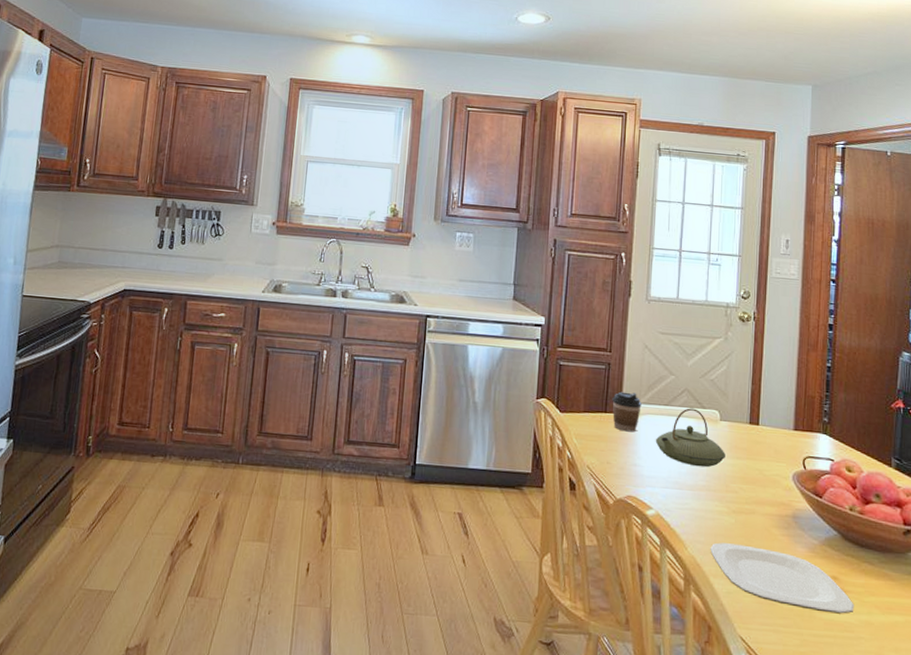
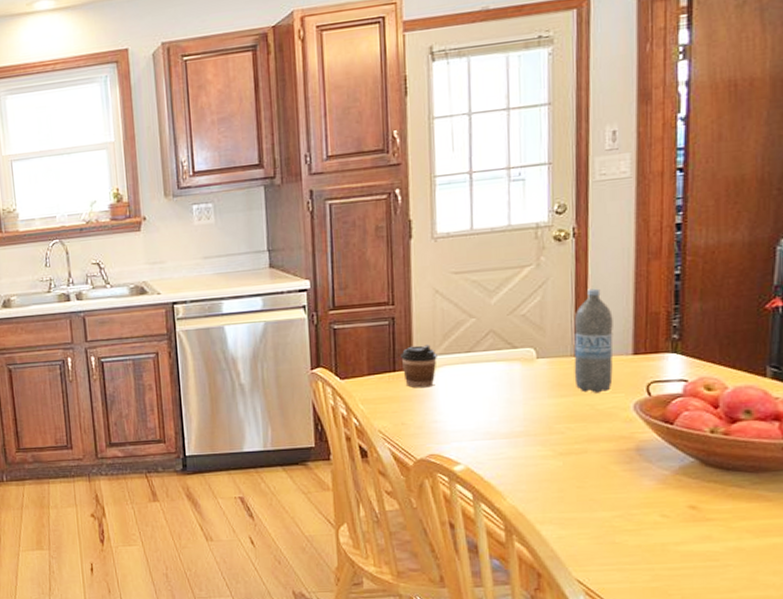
teapot: present [655,408,725,468] -> none [457,350,546,413]
plate: present [710,542,854,614] -> none [534,487,719,545]
water bottle: none [748,366,780,461] -> present [573,288,614,393]

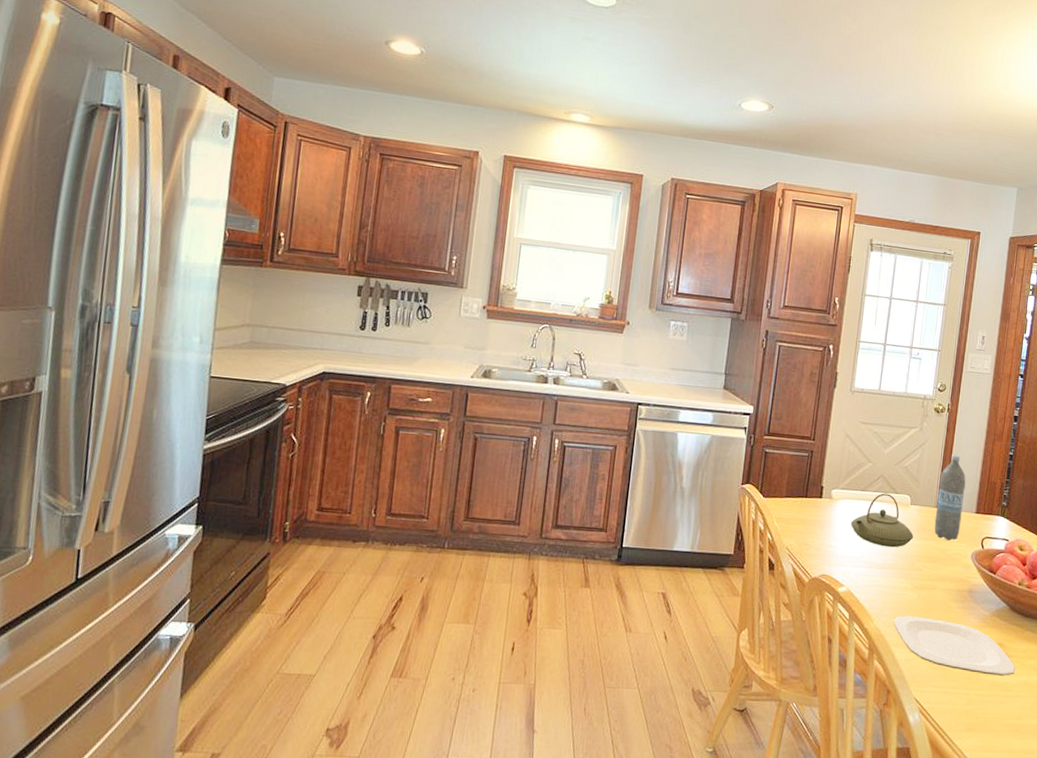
coffee cup: present [401,344,437,388] -> none [812,478,840,516]
teapot: none [457,350,546,413] -> present [850,493,913,548]
plate: none [534,487,719,545] -> present [893,615,1016,676]

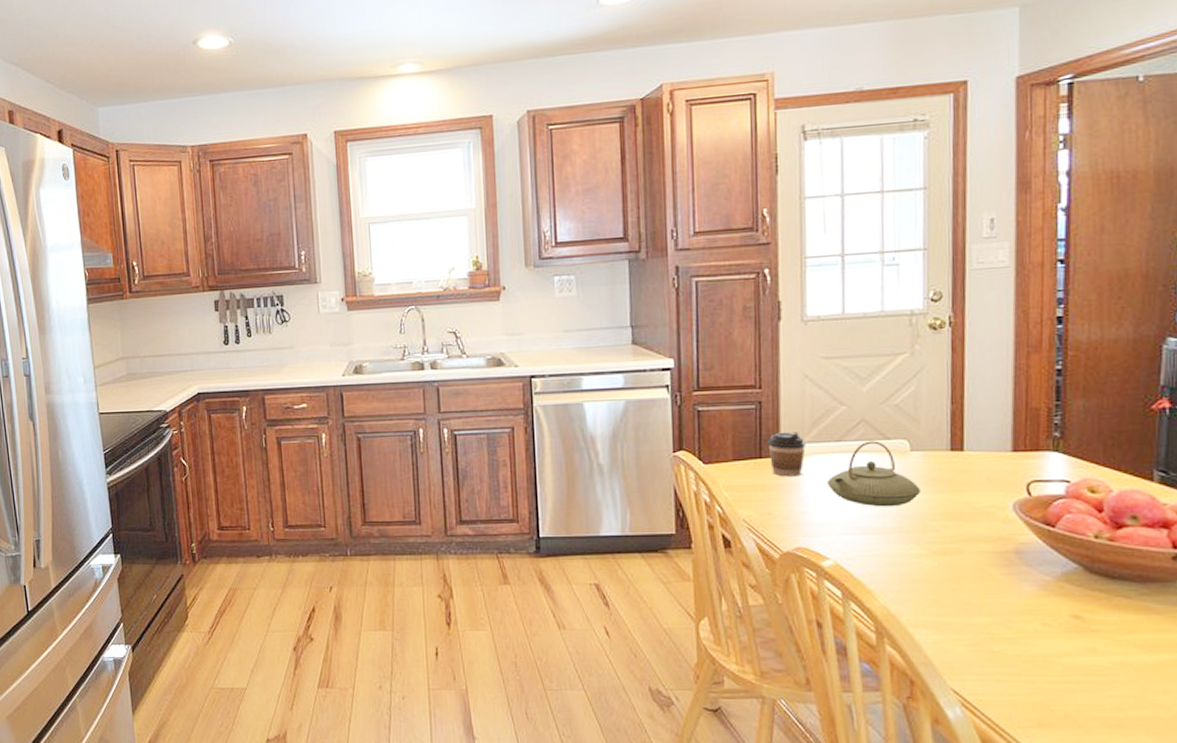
coffee cup: none [812,478,840,516] -> present [767,431,806,477]
plate: present [893,615,1016,676] -> none [907,589,1105,657]
water bottle: present [934,455,966,541] -> none [949,380,992,490]

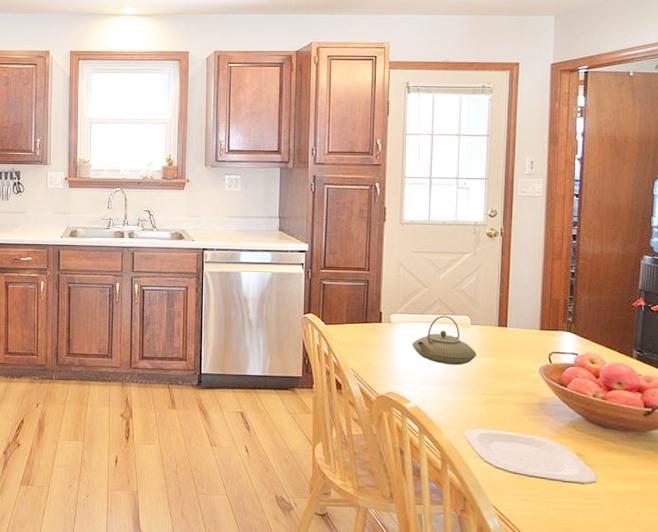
coffee cup: present [767,431,806,477] -> none [371,304,398,339]
plate: none [907,589,1105,657] -> present [464,428,598,485]

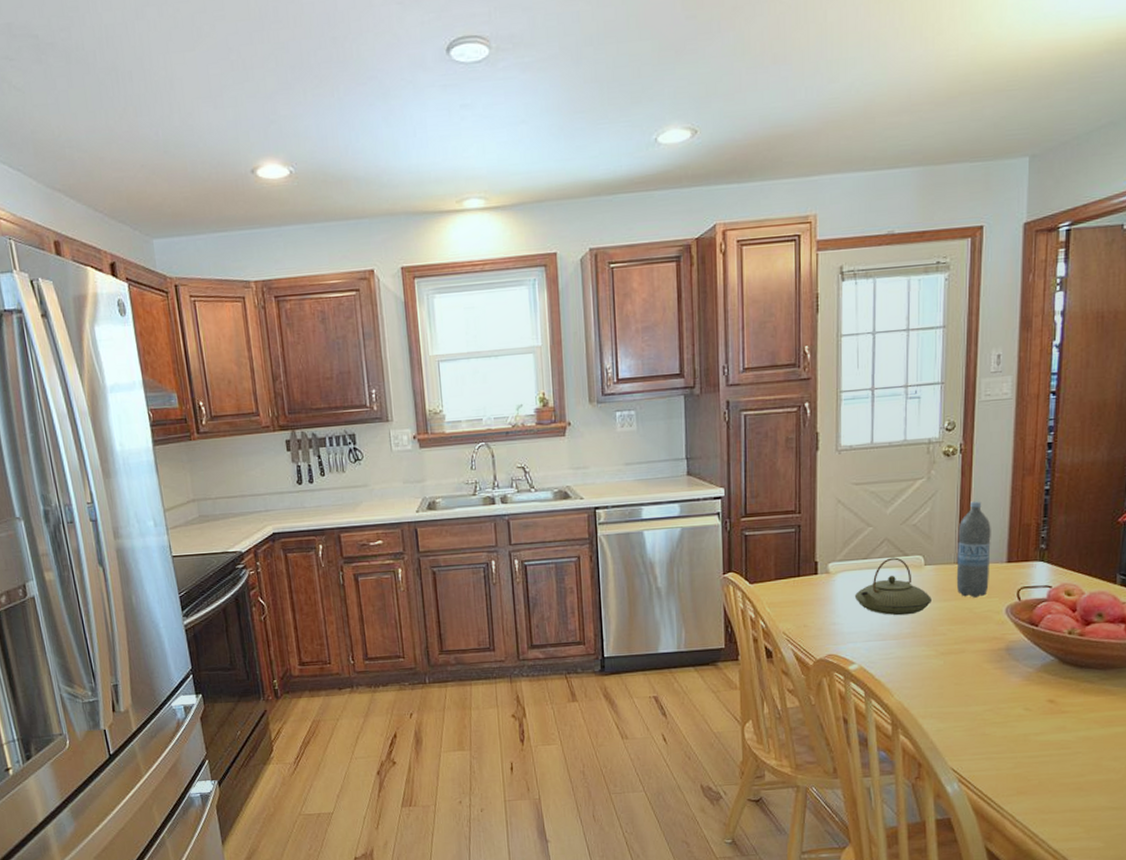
plate: present [464,428,598,485] -> none [918,683,1072,735]
water bottle: none [497,276,526,357] -> present [956,501,991,598]

